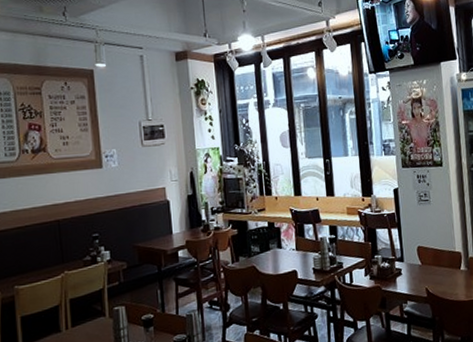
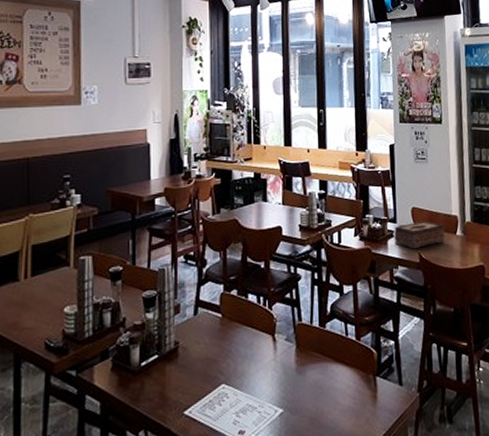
tissue box: none [401,258,450,285] -> present [394,220,445,250]

